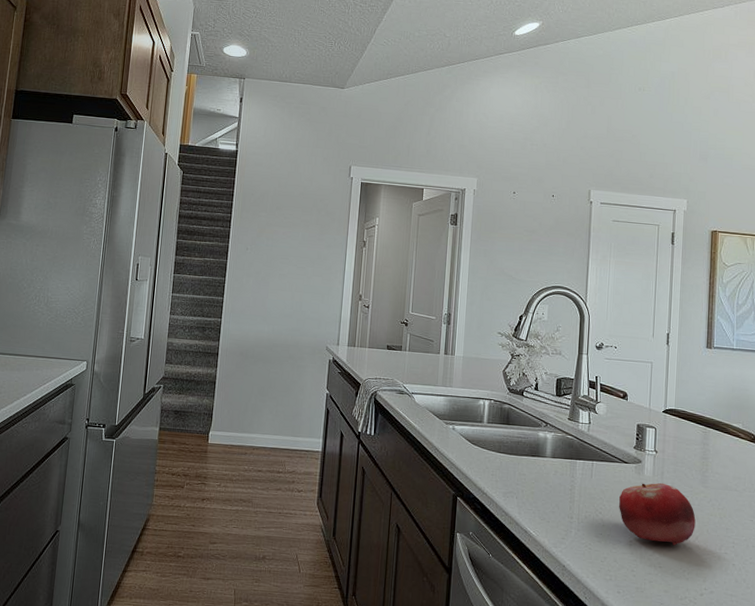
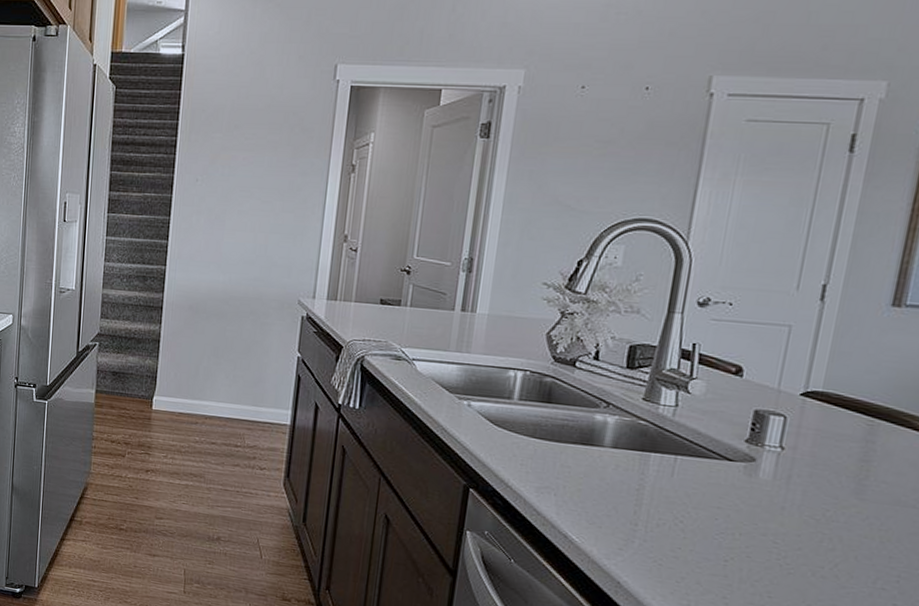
fruit: present [619,482,696,546] -> none [711,488,838,572]

